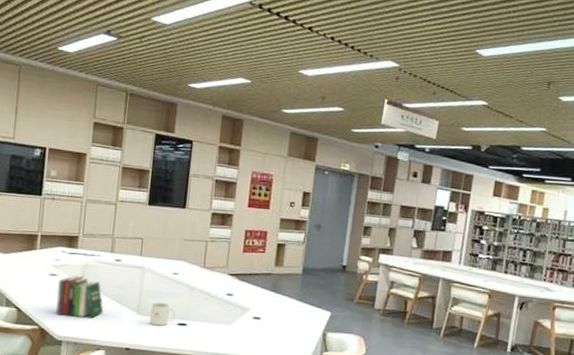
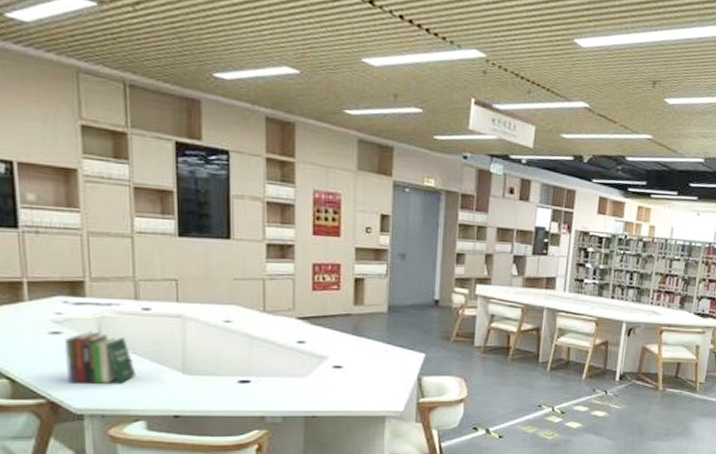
mug: present [149,302,176,326] -> none [200,358,235,386]

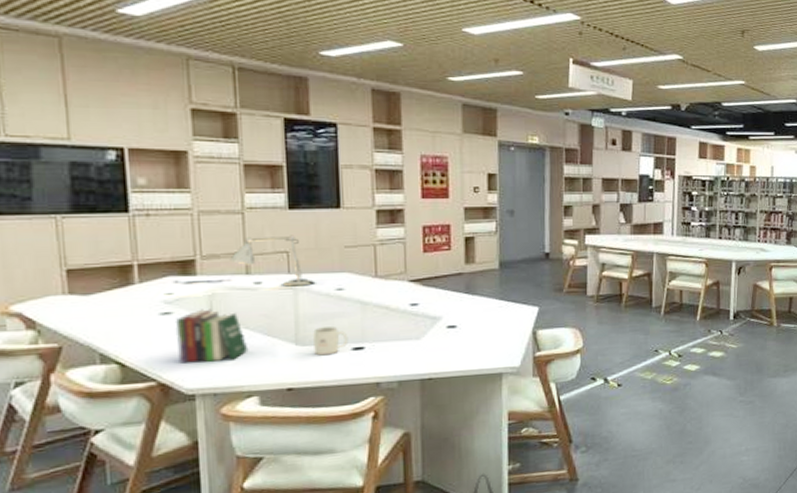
desk lamp: none [118,262,204,316] -> present [229,235,316,287]
mug: none [200,358,235,386] -> present [313,326,349,356]

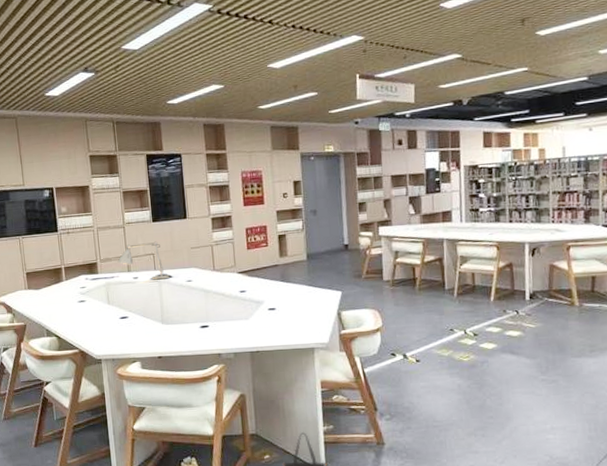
books: present [174,309,249,364] -> none [87,297,132,337]
mug: present [313,326,349,356] -> none [173,310,197,332]

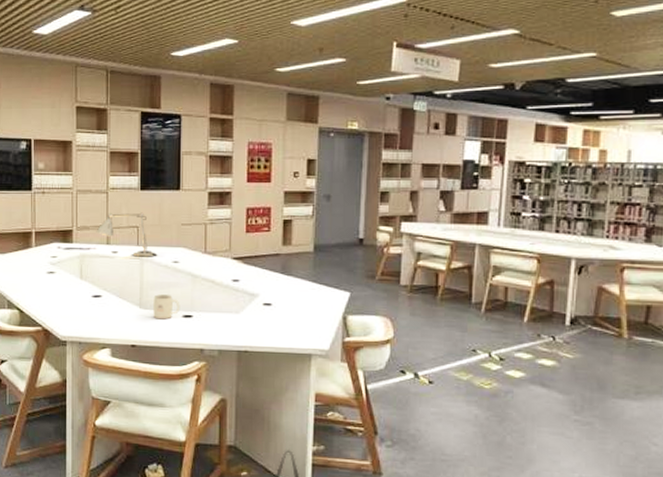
mug: none [173,310,197,332] -> present [153,294,180,320]

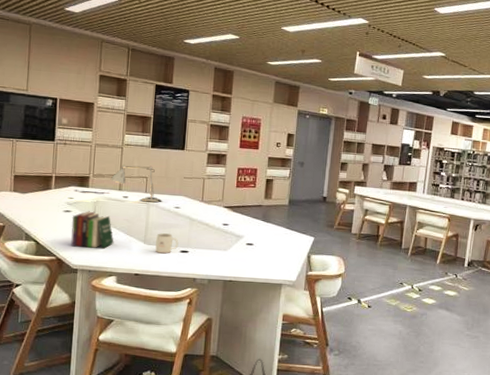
books: none [56,271,105,316] -> present [71,211,114,249]

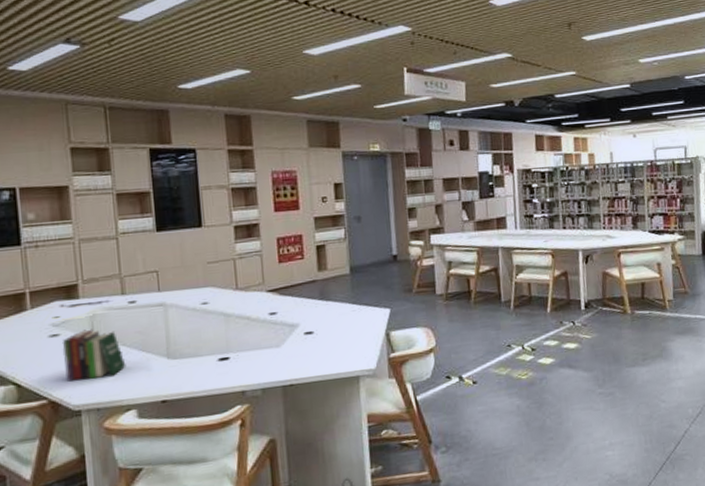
desk lamp: present [110,165,162,203] -> none [107,255,183,304]
mug: present [155,233,179,254] -> none [183,339,215,368]

